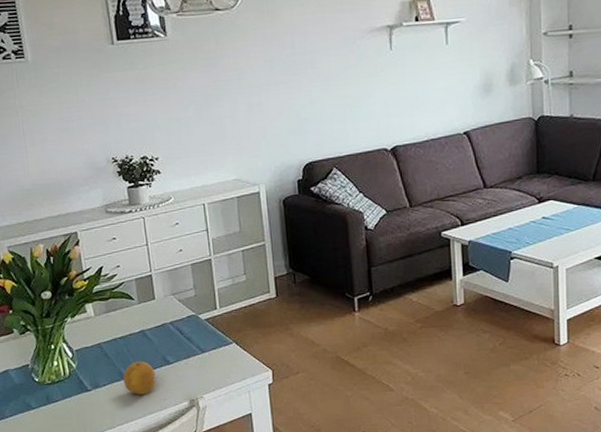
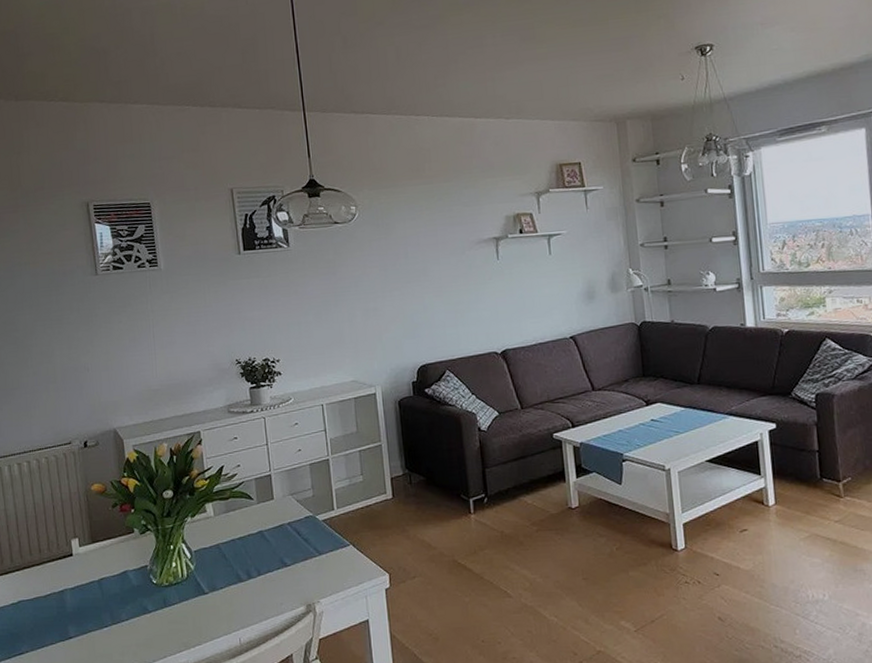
fruit: present [123,361,156,395] -> none [240,563,273,599]

